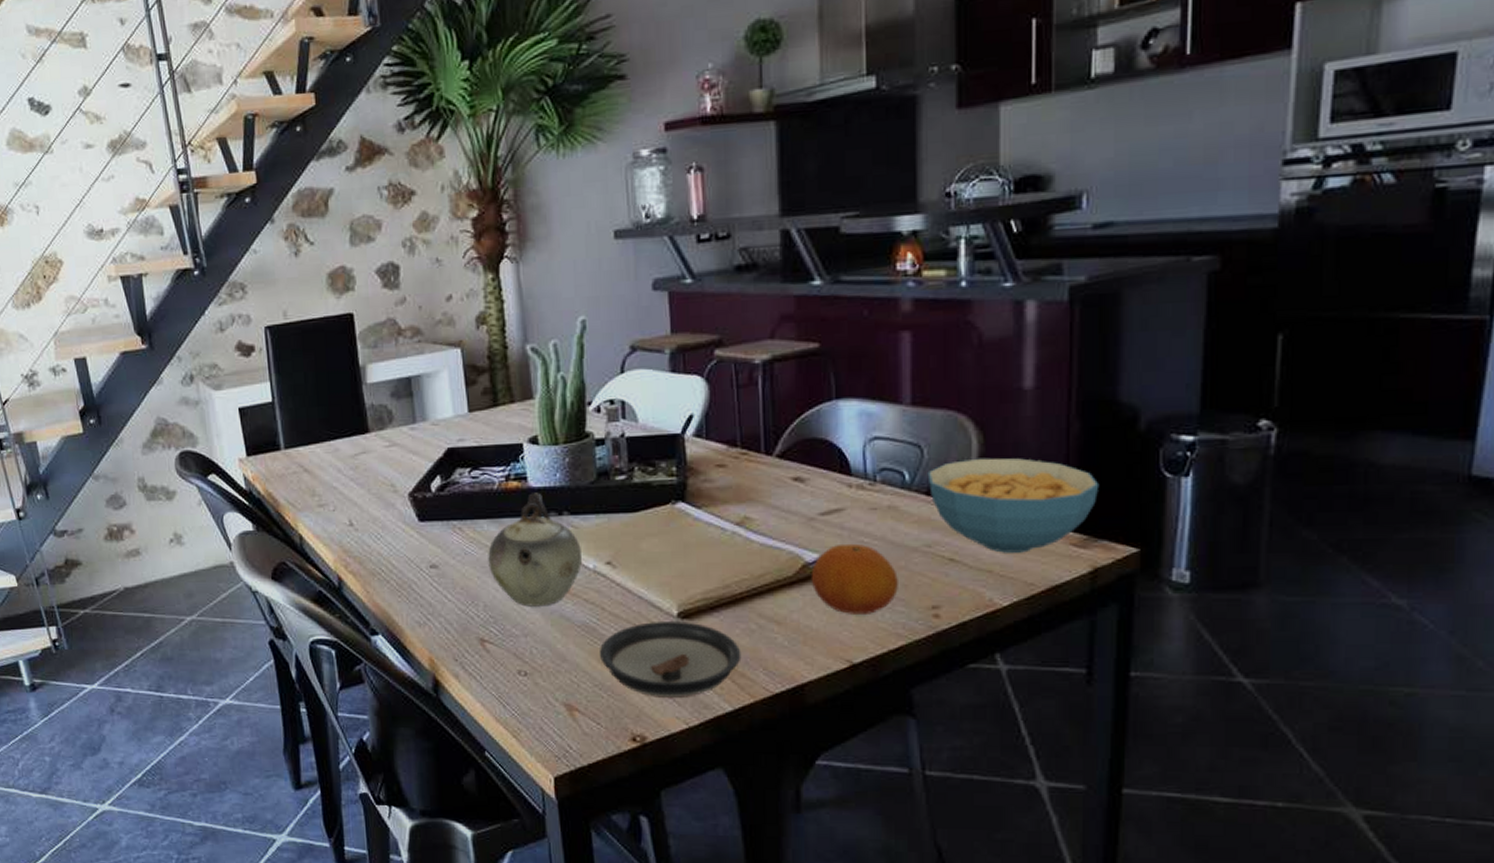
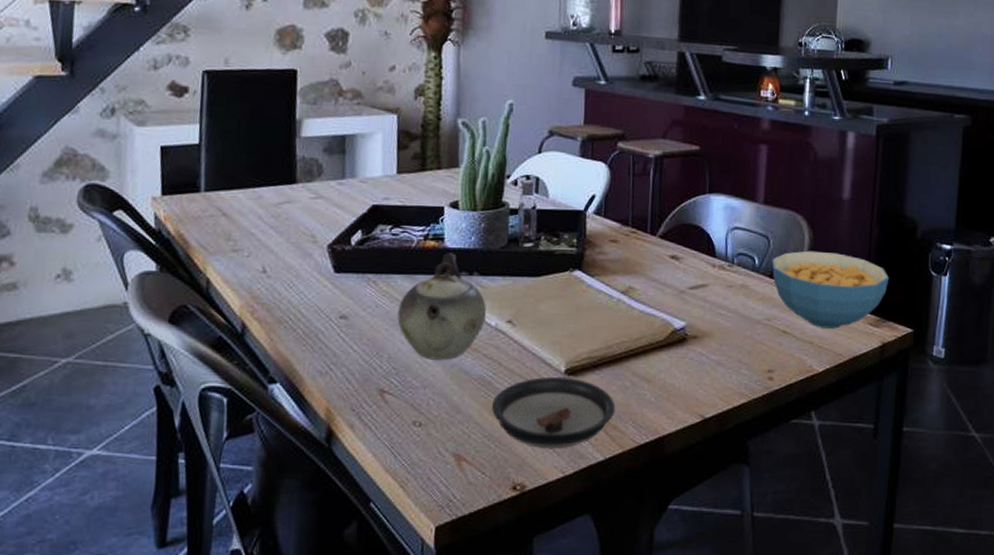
fruit: present [810,543,898,614] -> none [677,314,744,375]

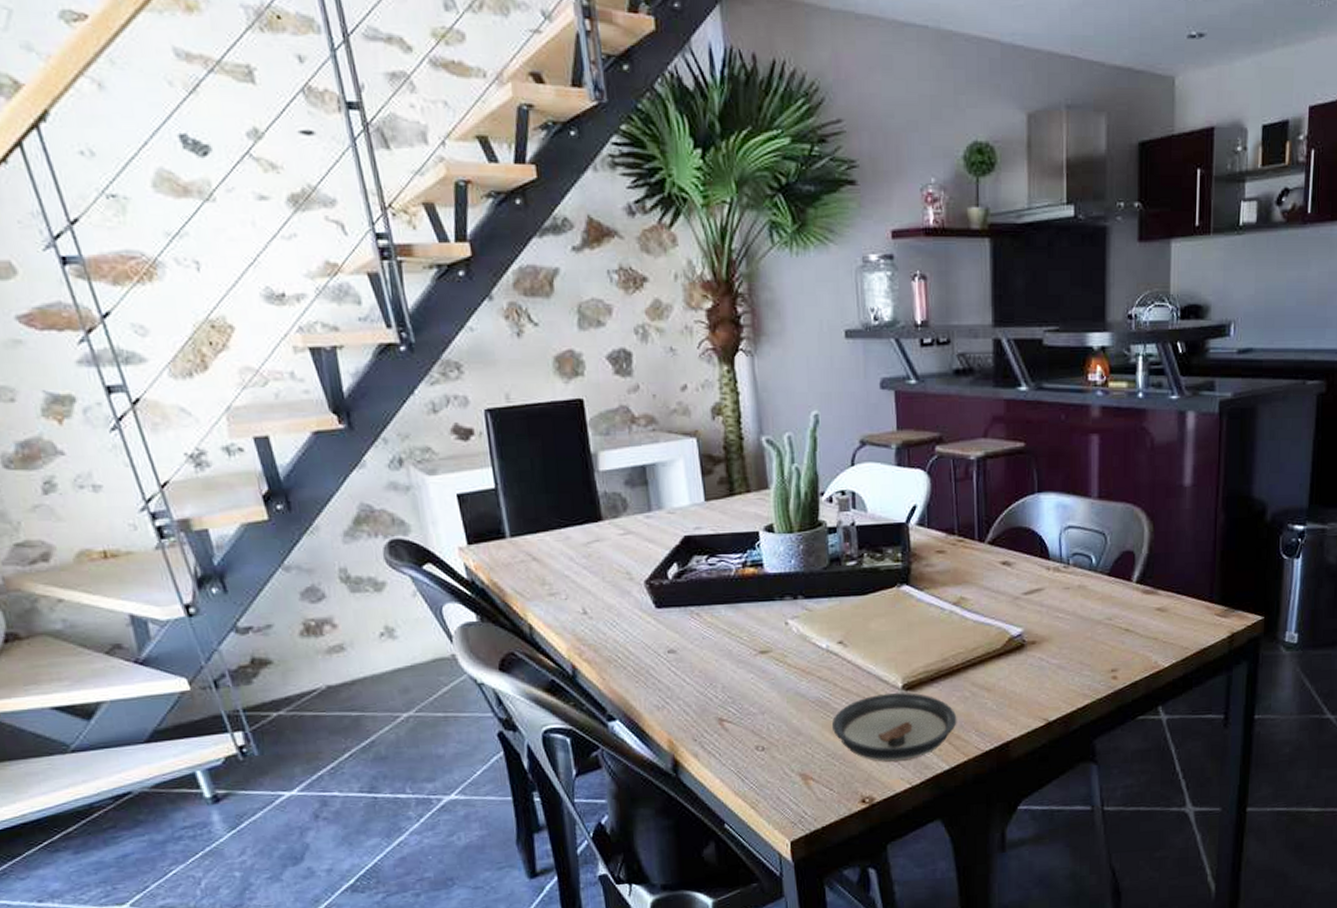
teapot: present [397,253,487,360] -> none [725,578,817,686]
cereal bowl: present [771,250,890,329] -> none [1110,544,1237,623]

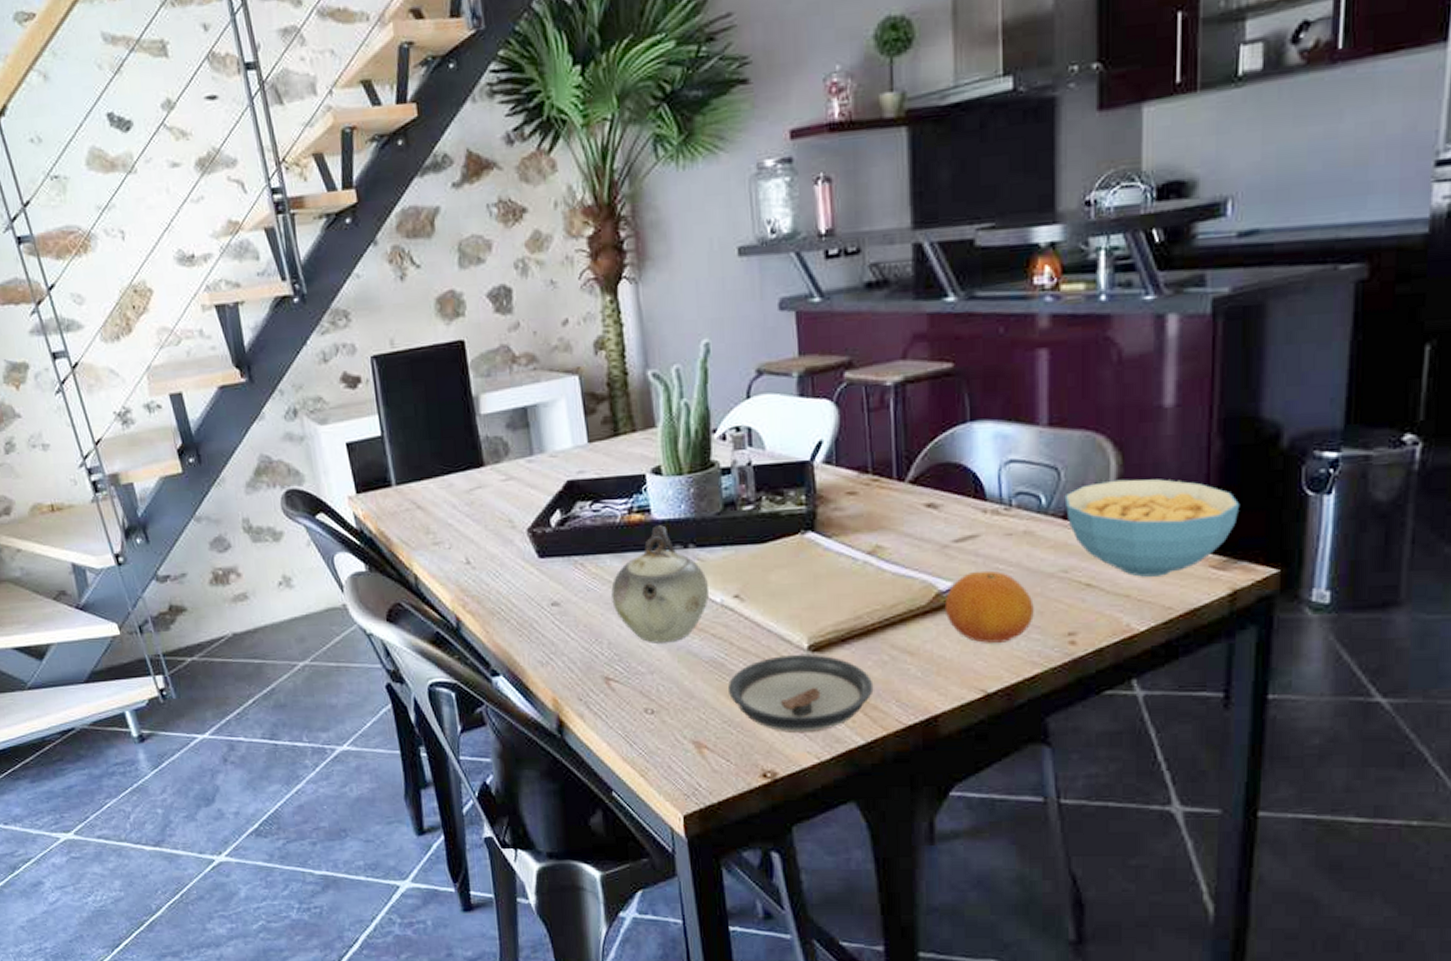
teapot: none [725,578,817,686] -> present [611,525,710,643]
fruit: none [1015,618,1085,680] -> present [944,570,1034,643]
cereal bowl: none [1110,544,1237,623] -> present [1064,479,1240,577]

